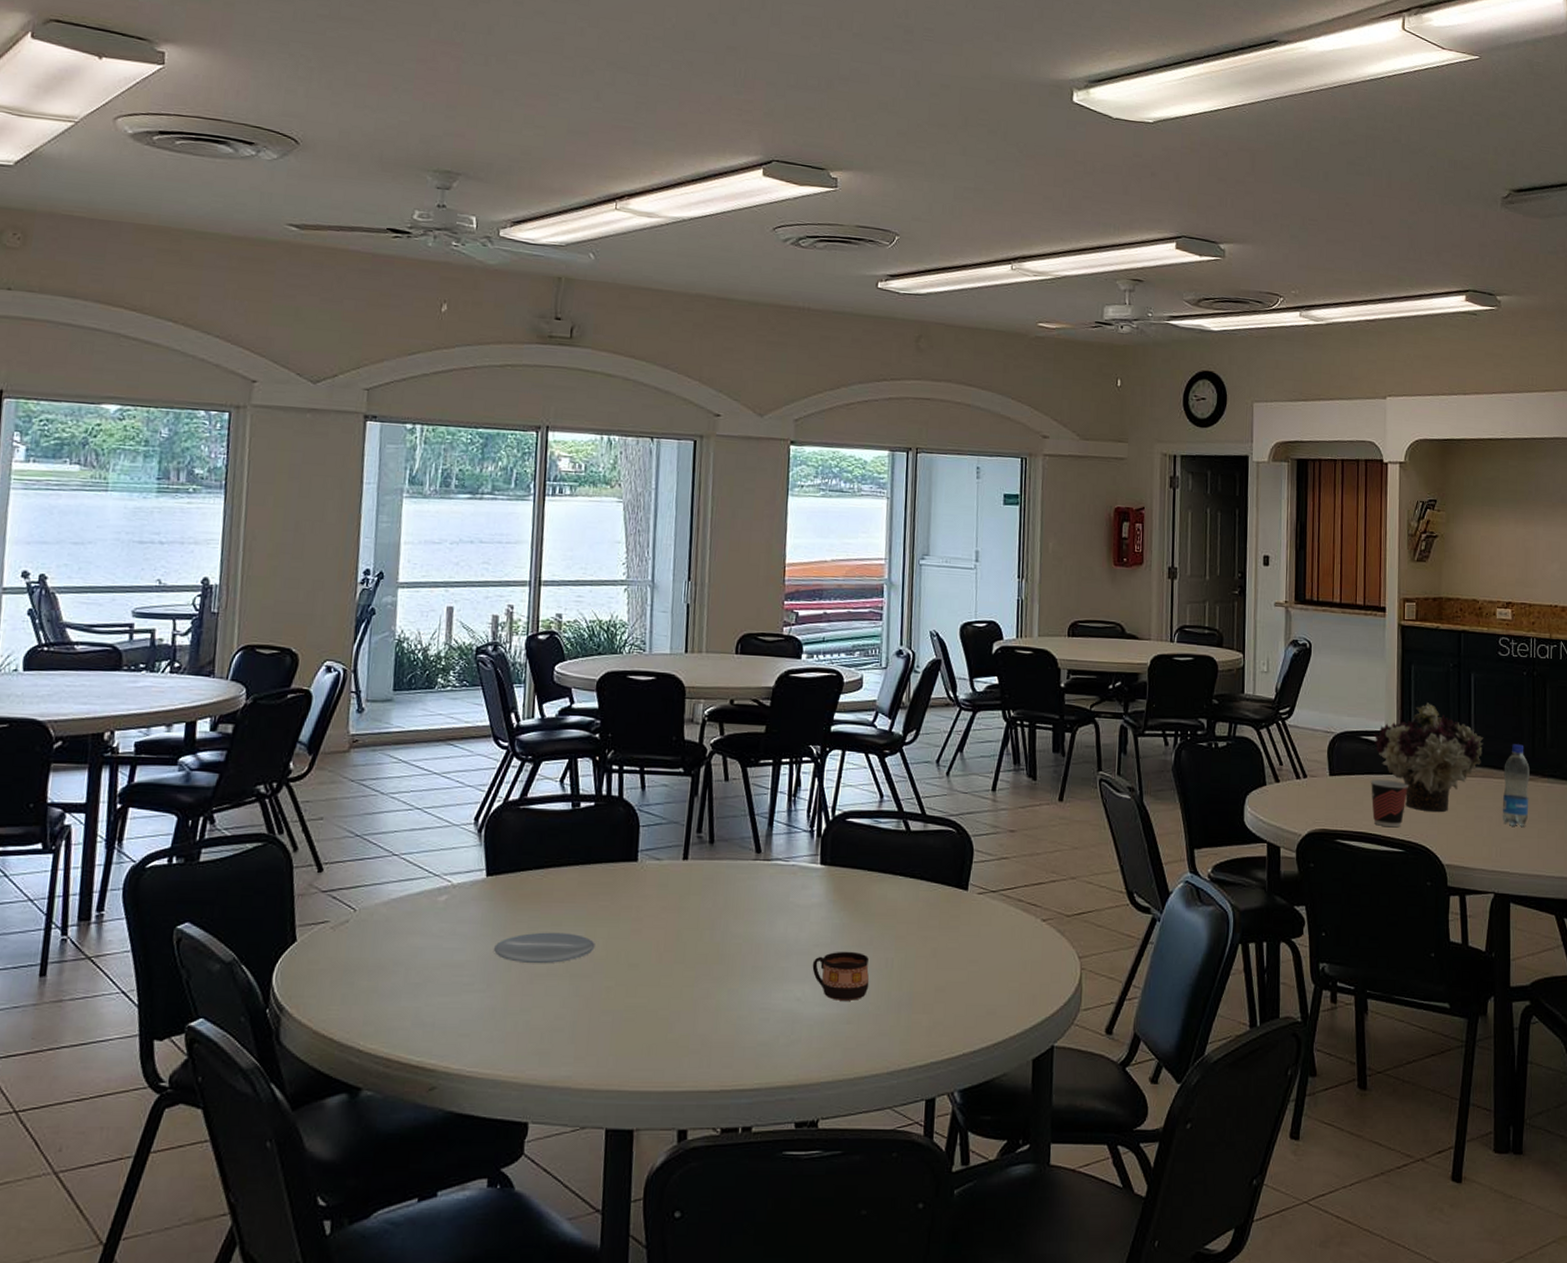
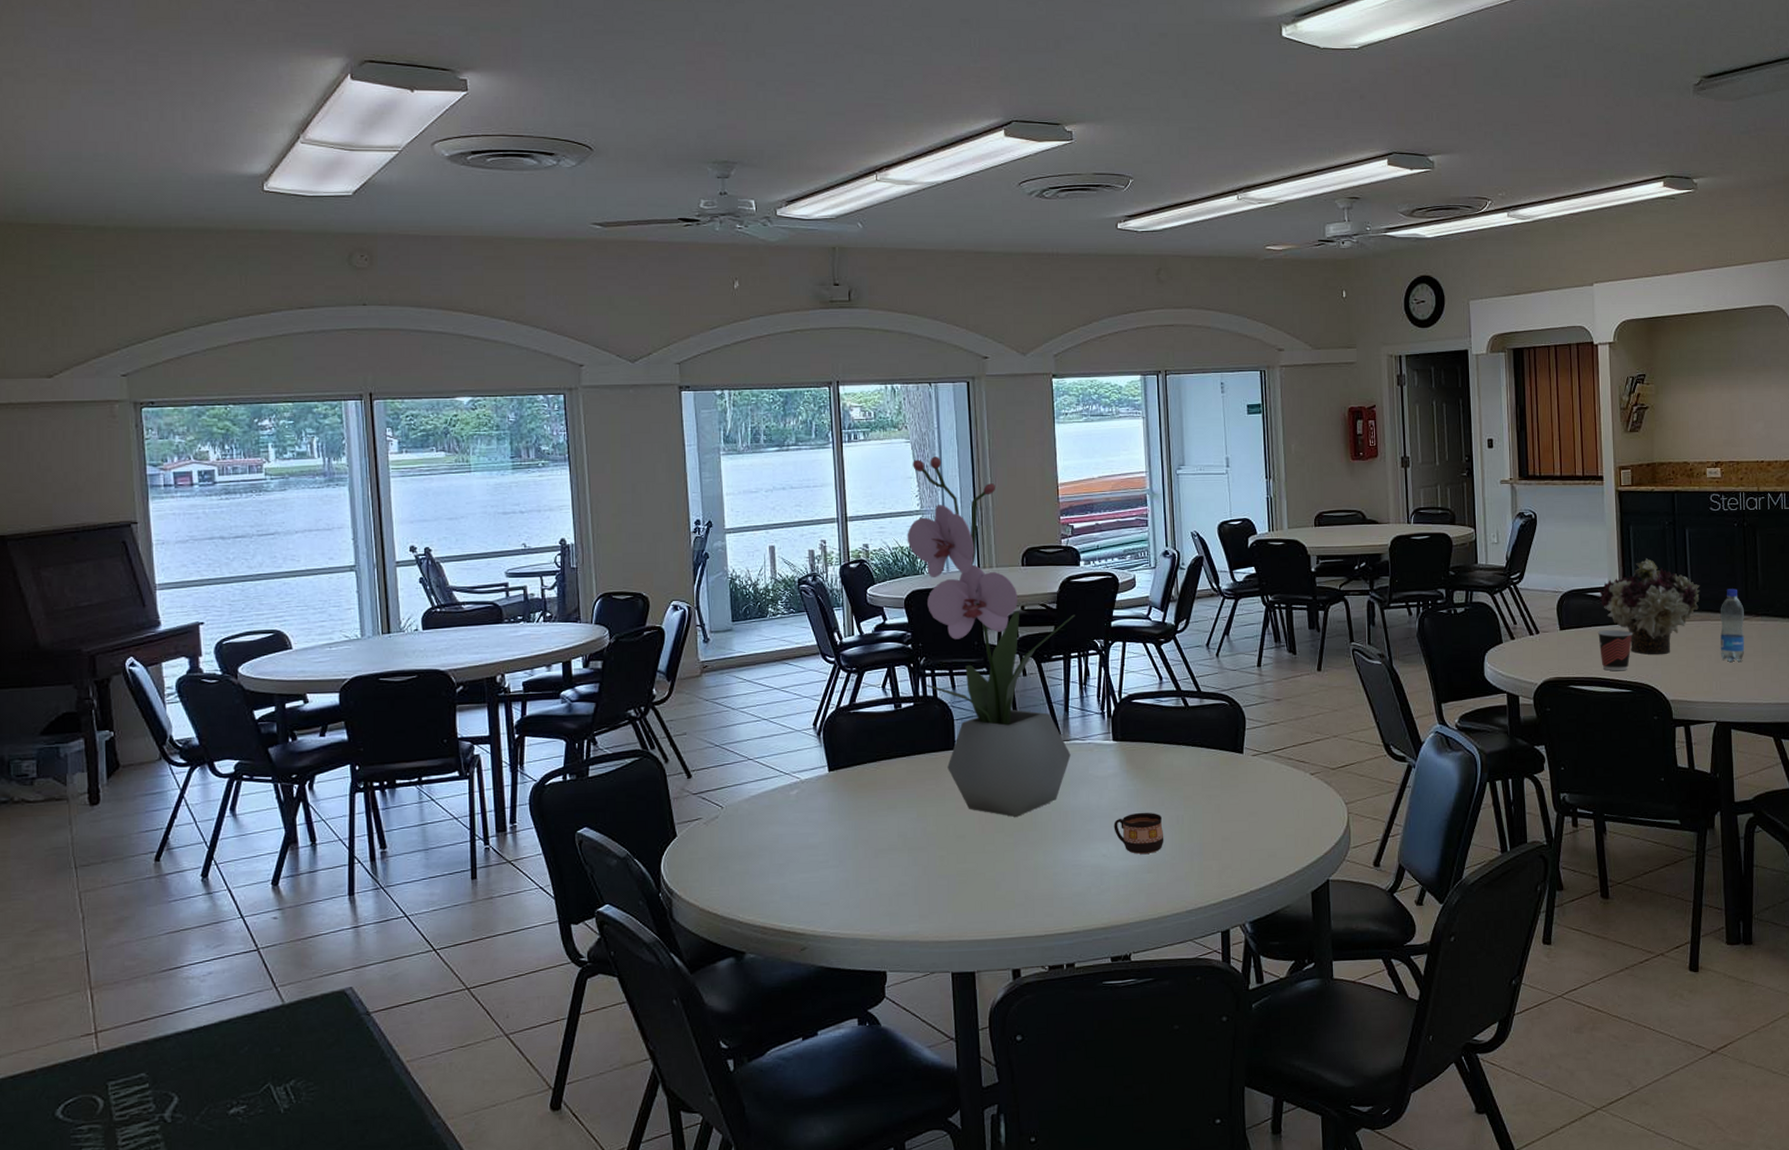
plate: present [494,932,595,964] -> none [842,813,927,842]
flower arrangement: none [607,521,791,946] -> present [907,457,1075,817]

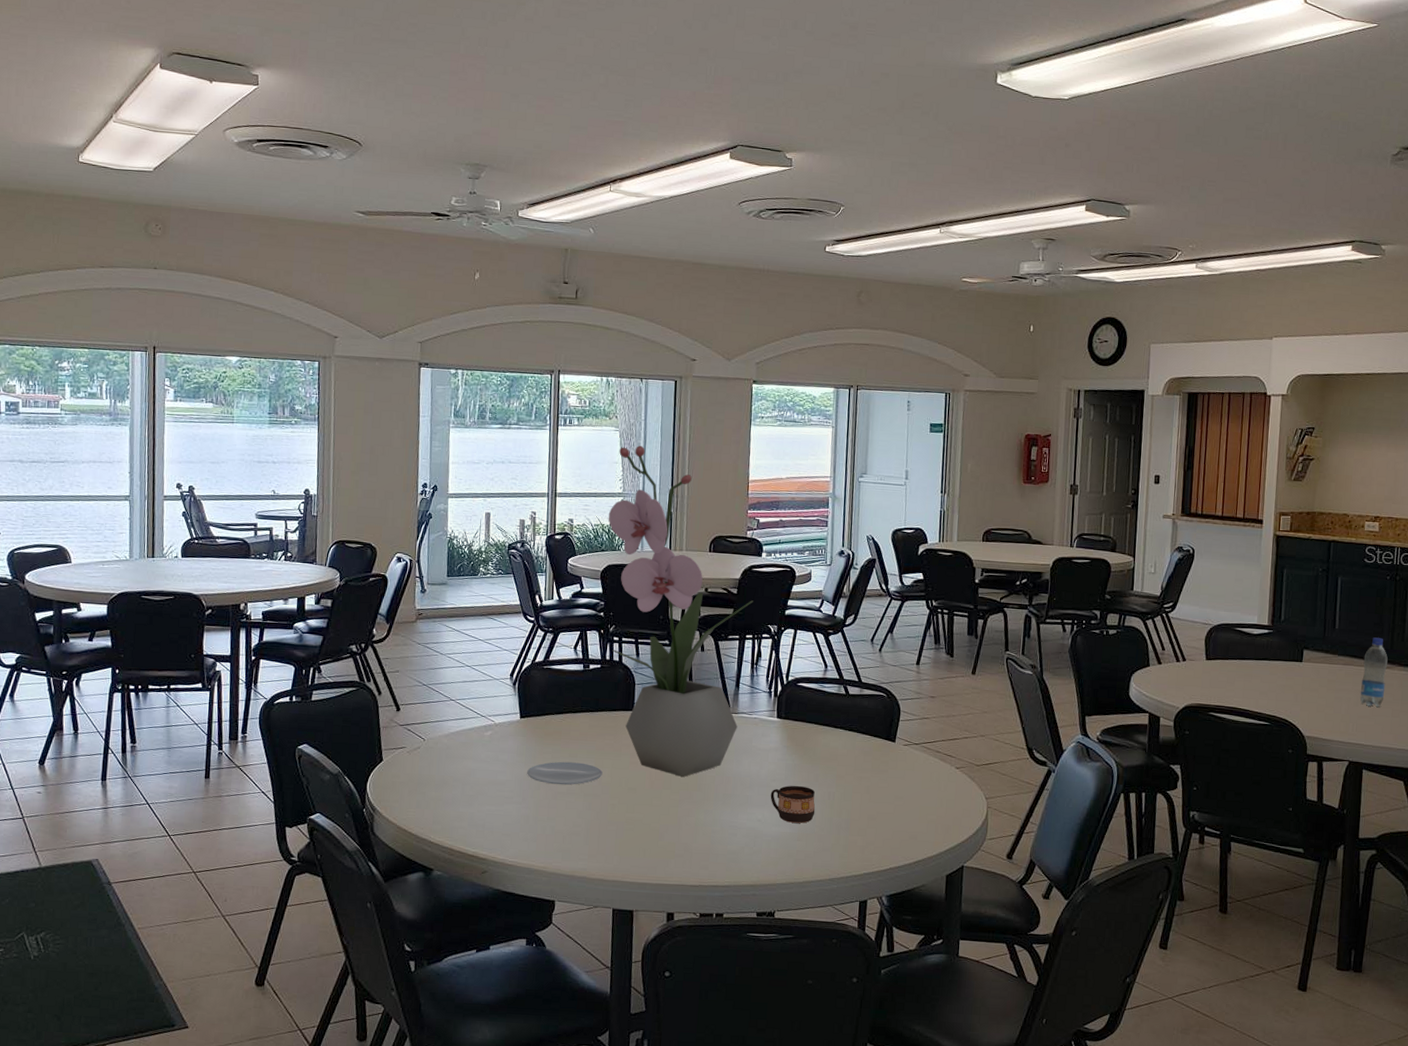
plate: none [842,813,927,842] -> present [527,761,603,785]
cup: present [1597,629,1632,672] -> none [1242,664,1276,704]
flower arrangement: present [1598,558,1700,655] -> none [1246,601,1347,693]

